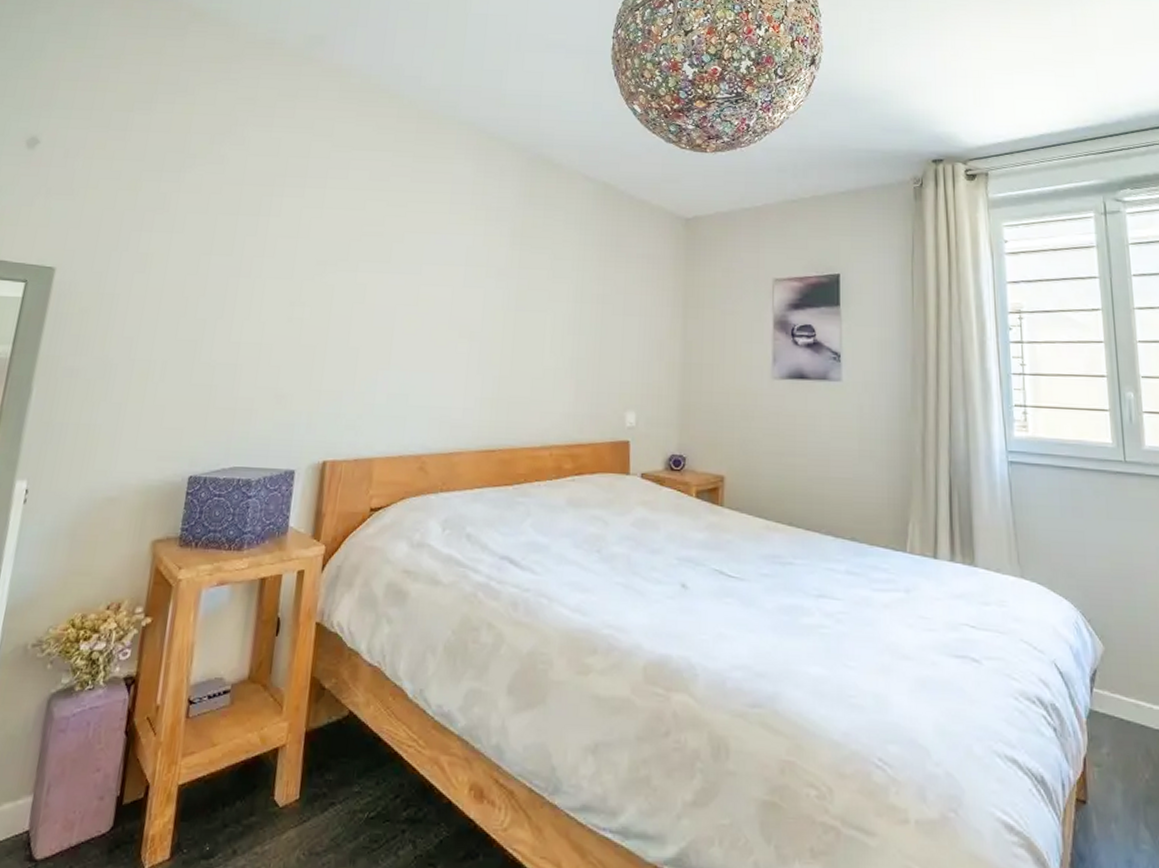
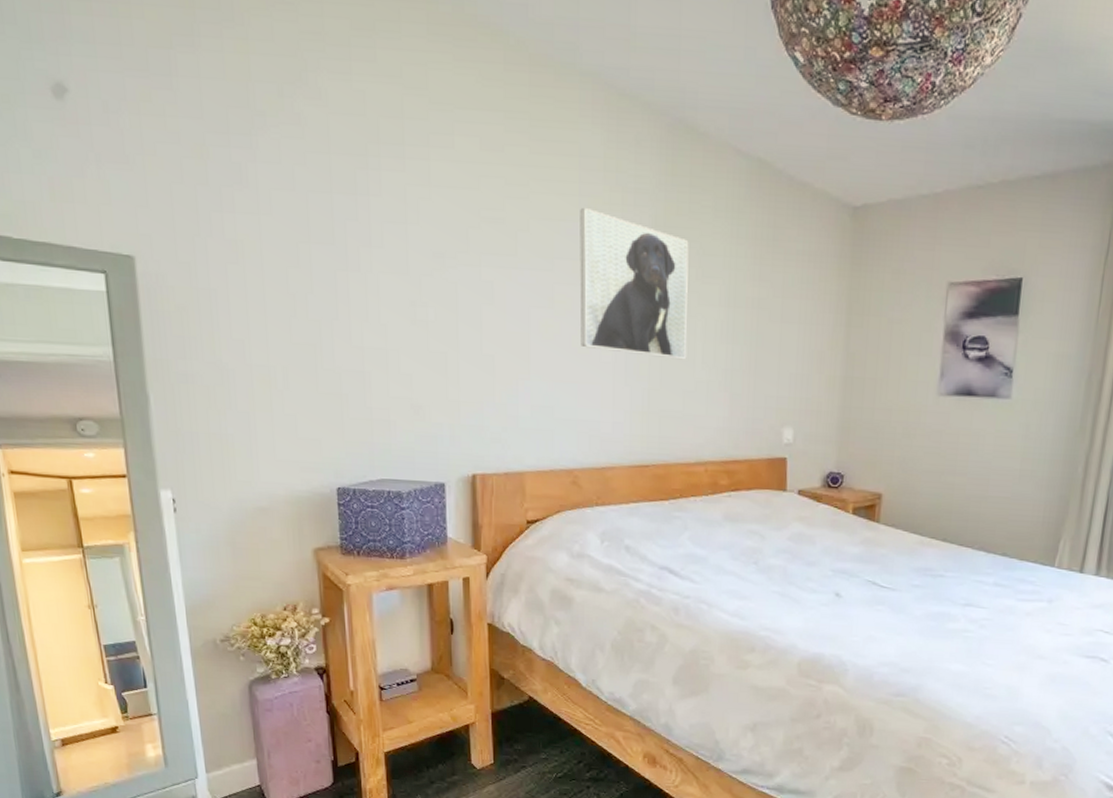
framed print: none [439,222,542,350] -> present [580,207,689,360]

